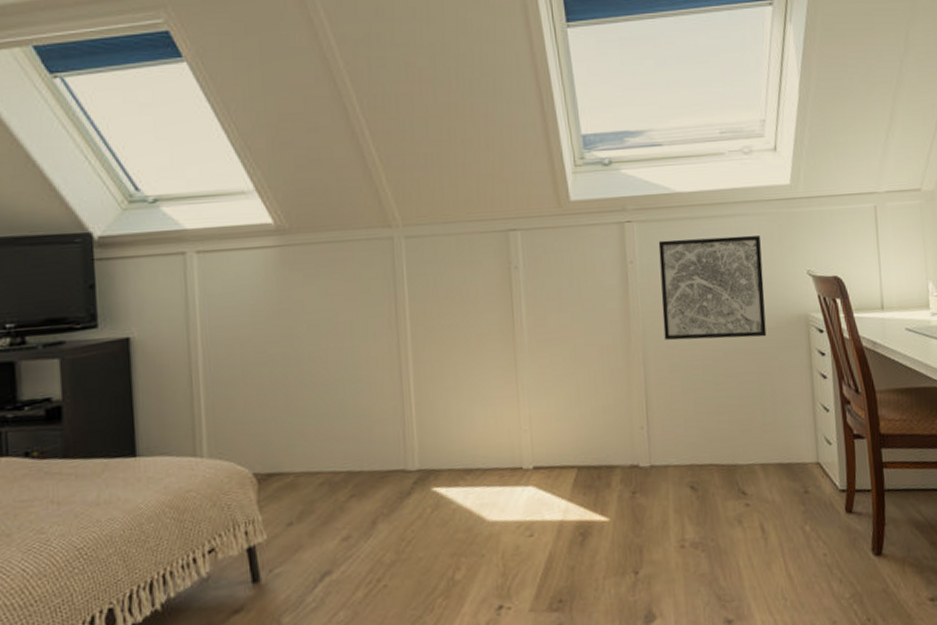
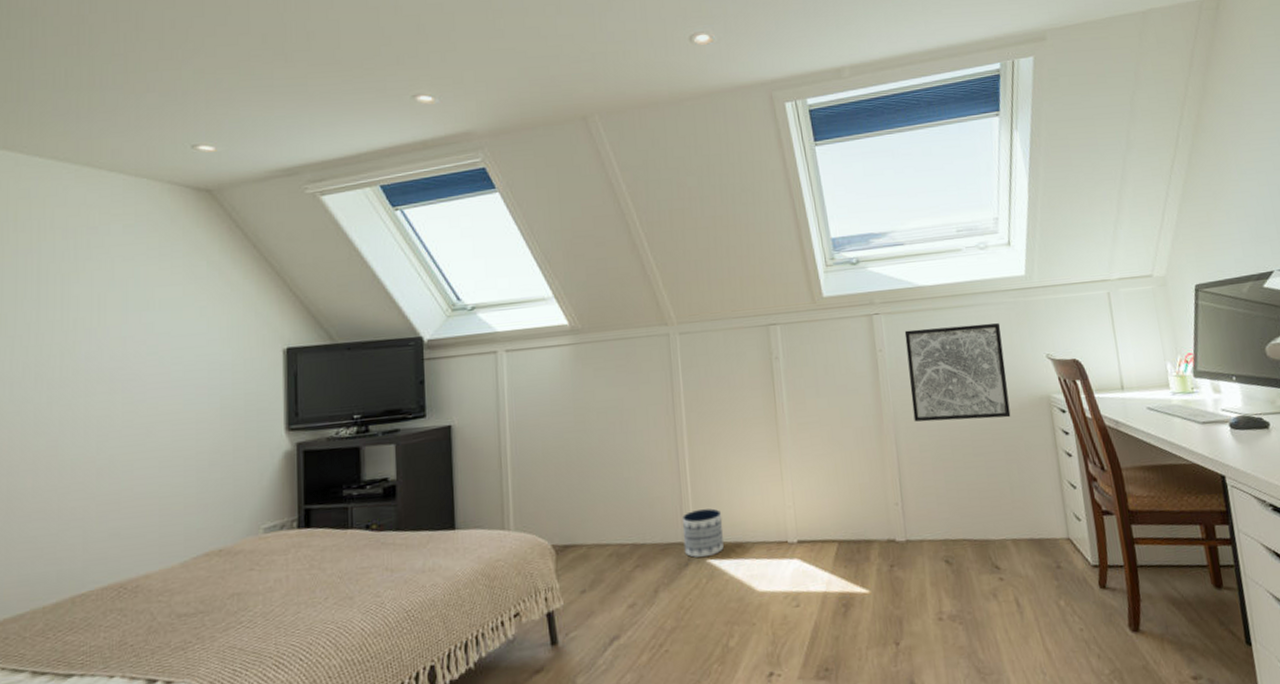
planter: none [405,432,452,486] -> present [682,508,724,558]

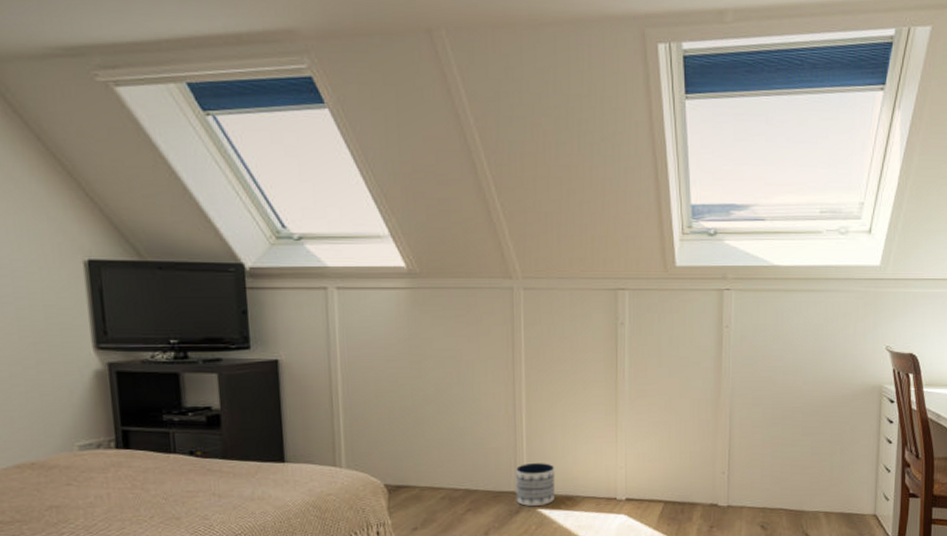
wall art: present [904,323,1011,422] -> none [750,309,848,403]

